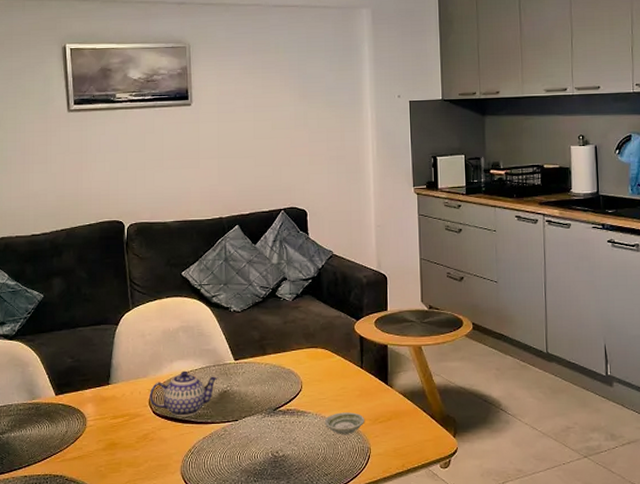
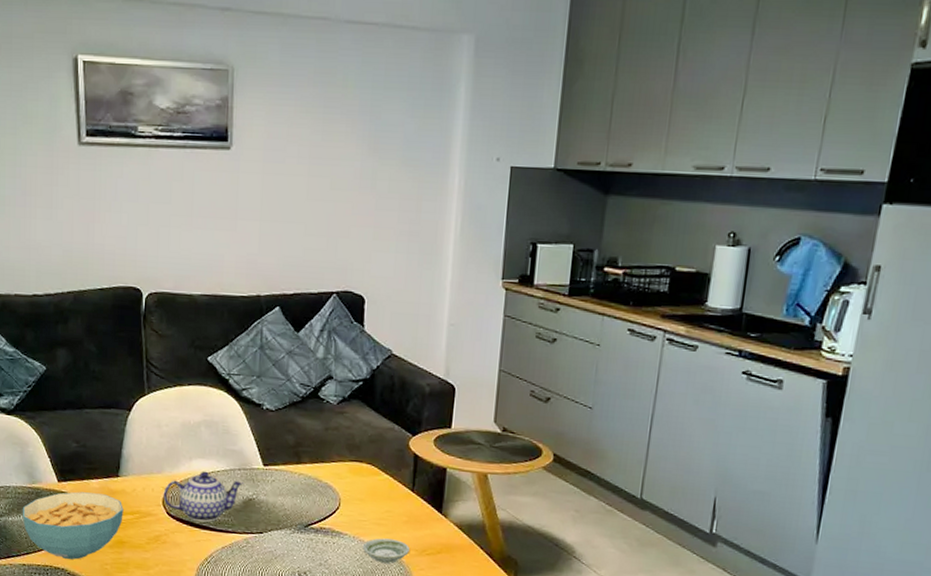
cereal bowl: none [23,402,115,466] -> present [22,492,124,560]

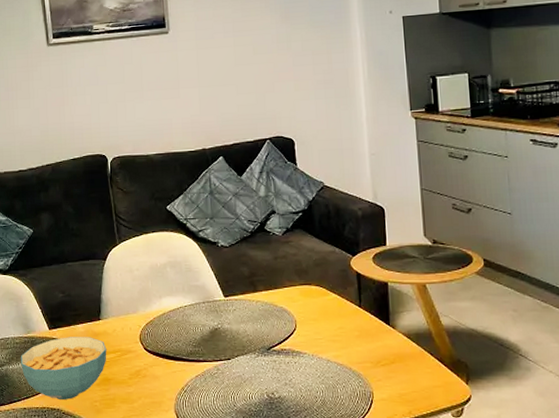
teapot: present [163,471,245,523] -> none [139,307,210,354]
saucer: present [362,538,411,563] -> none [321,354,366,377]

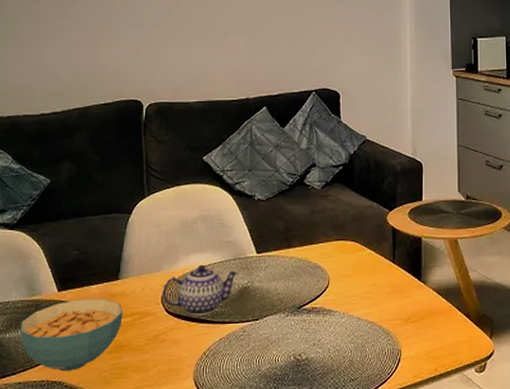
teapot: none [139,307,210,354] -> present [162,264,240,316]

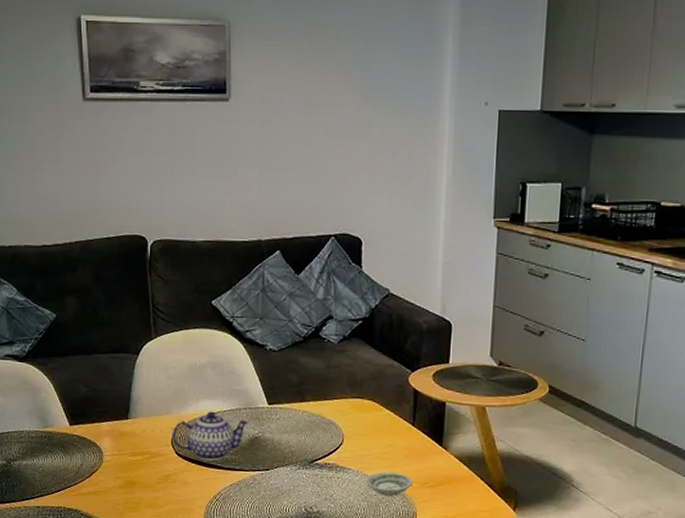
cereal bowl: present [20,299,123,371] -> none [35,434,134,501]
saucer: none [352,311,396,335] -> present [366,472,413,496]

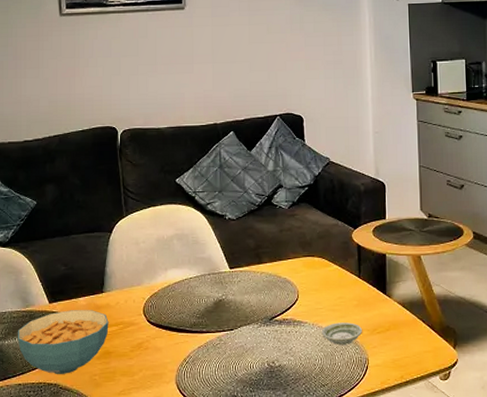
cereal bowl: none [35,434,134,501] -> present [17,310,109,374]
teapot: present [172,411,250,461] -> none [143,279,214,326]

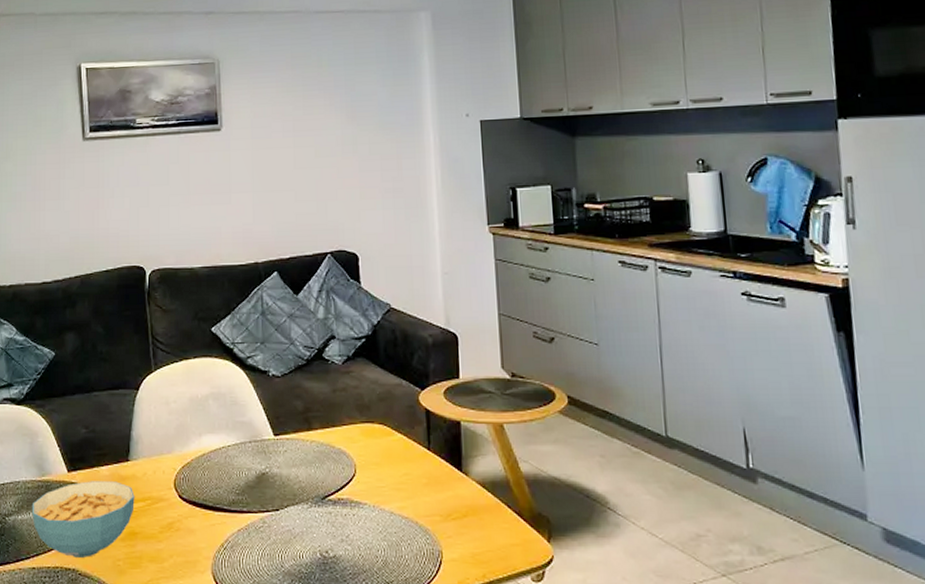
saucer: present [321,322,363,345] -> none [384,505,435,533]

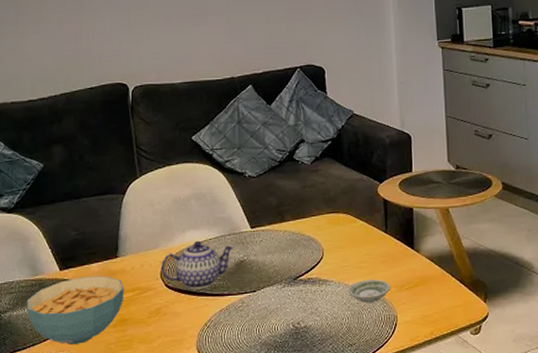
teapot: none [174,447,256,504] -> present [160,240,235,290]
saucer: none [384,505,435,533] -> present [347,279,391,303]

